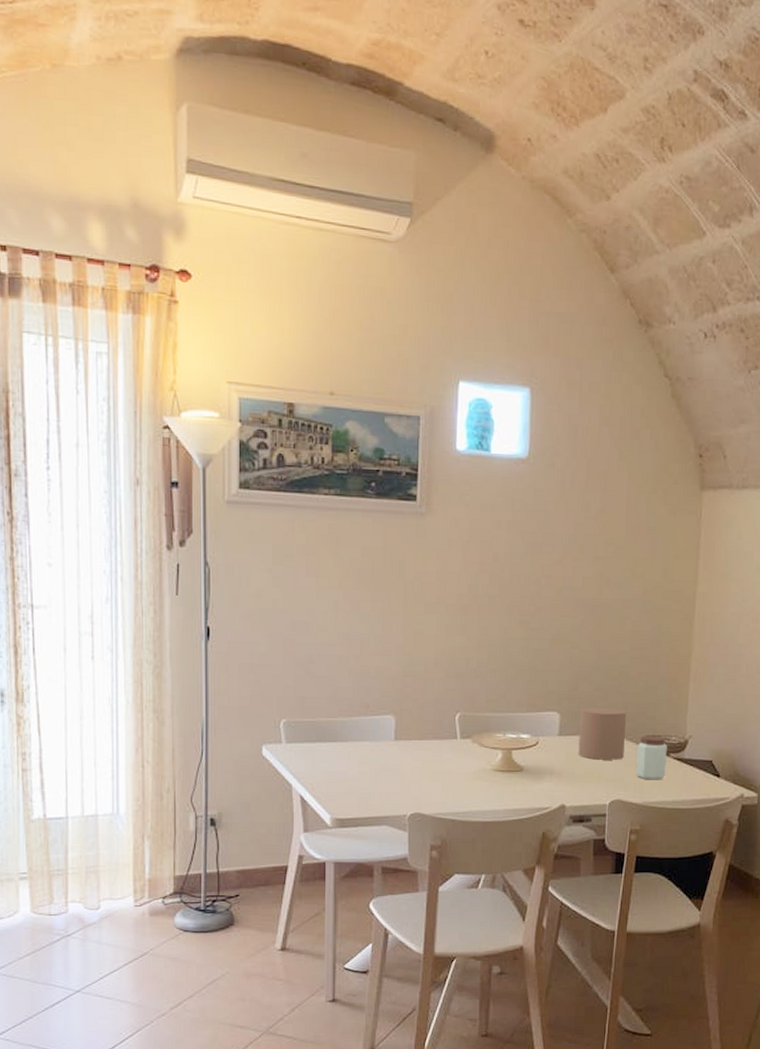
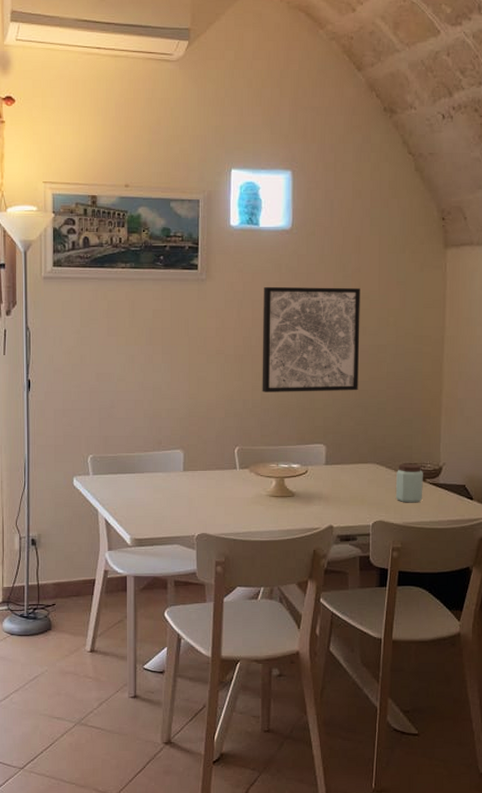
wall art: none [488,525,605,651] -> present [262,286,360,392]
candle: present [578,707,627,760] -> none [343,439,386,486]

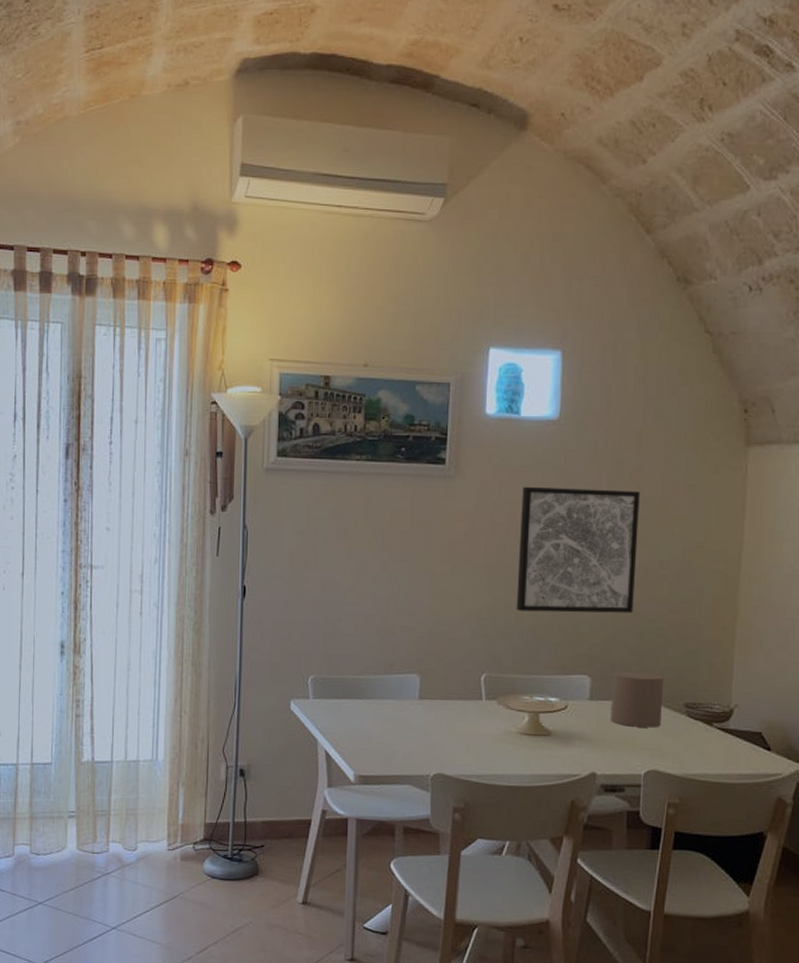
candle: none [343,439,386,486] -> present [610,671,664,728]
peanut butter: present [395,463,423,503] -> none [674,703,710,751]

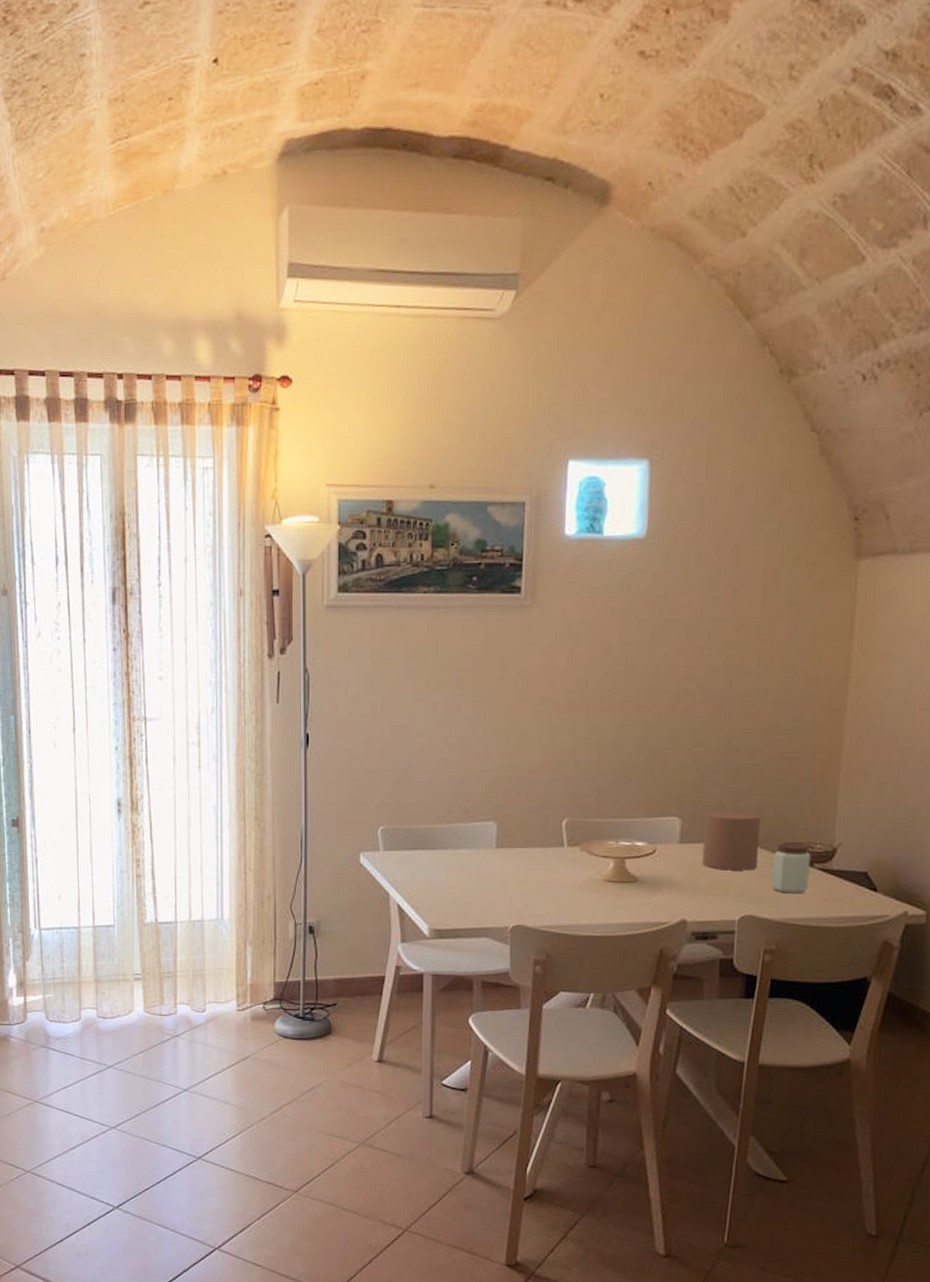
wall art: present [516,486,640,614] -> none [599,613,736,750]
peanut butter: none [674,703,710,751] -> present [771,843,811,894]

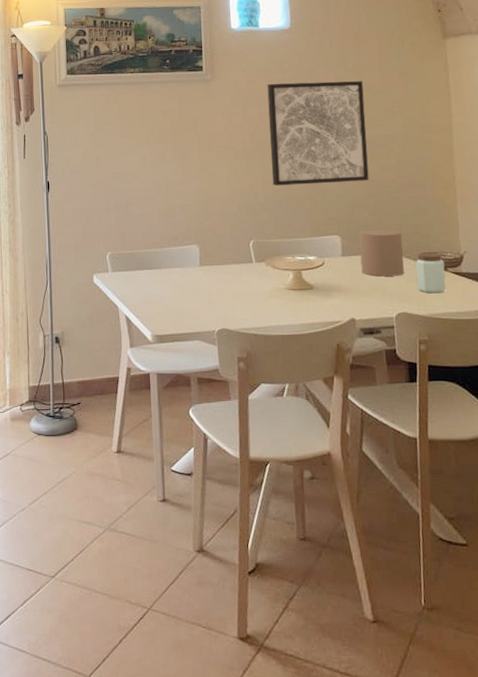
wall art: none [599,613,736,750] -> present [267,81,369,186]

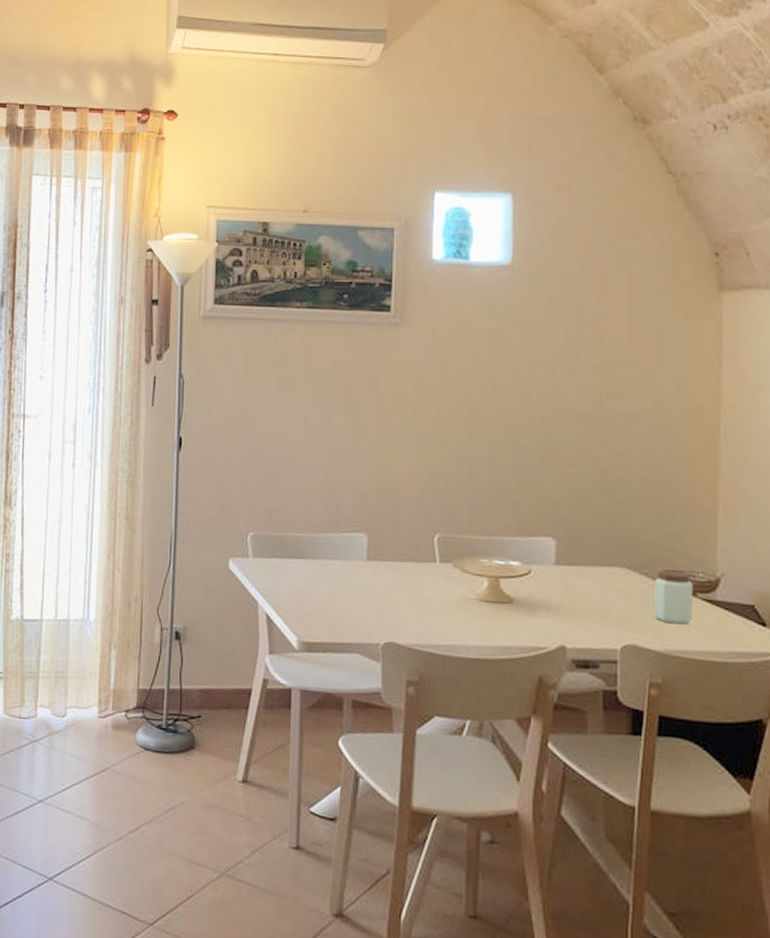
wall art: present [267,81,369,186] -> none [470,334,603,471]
candle: present [358,229,404,277] -> none [580,533,639,597]

